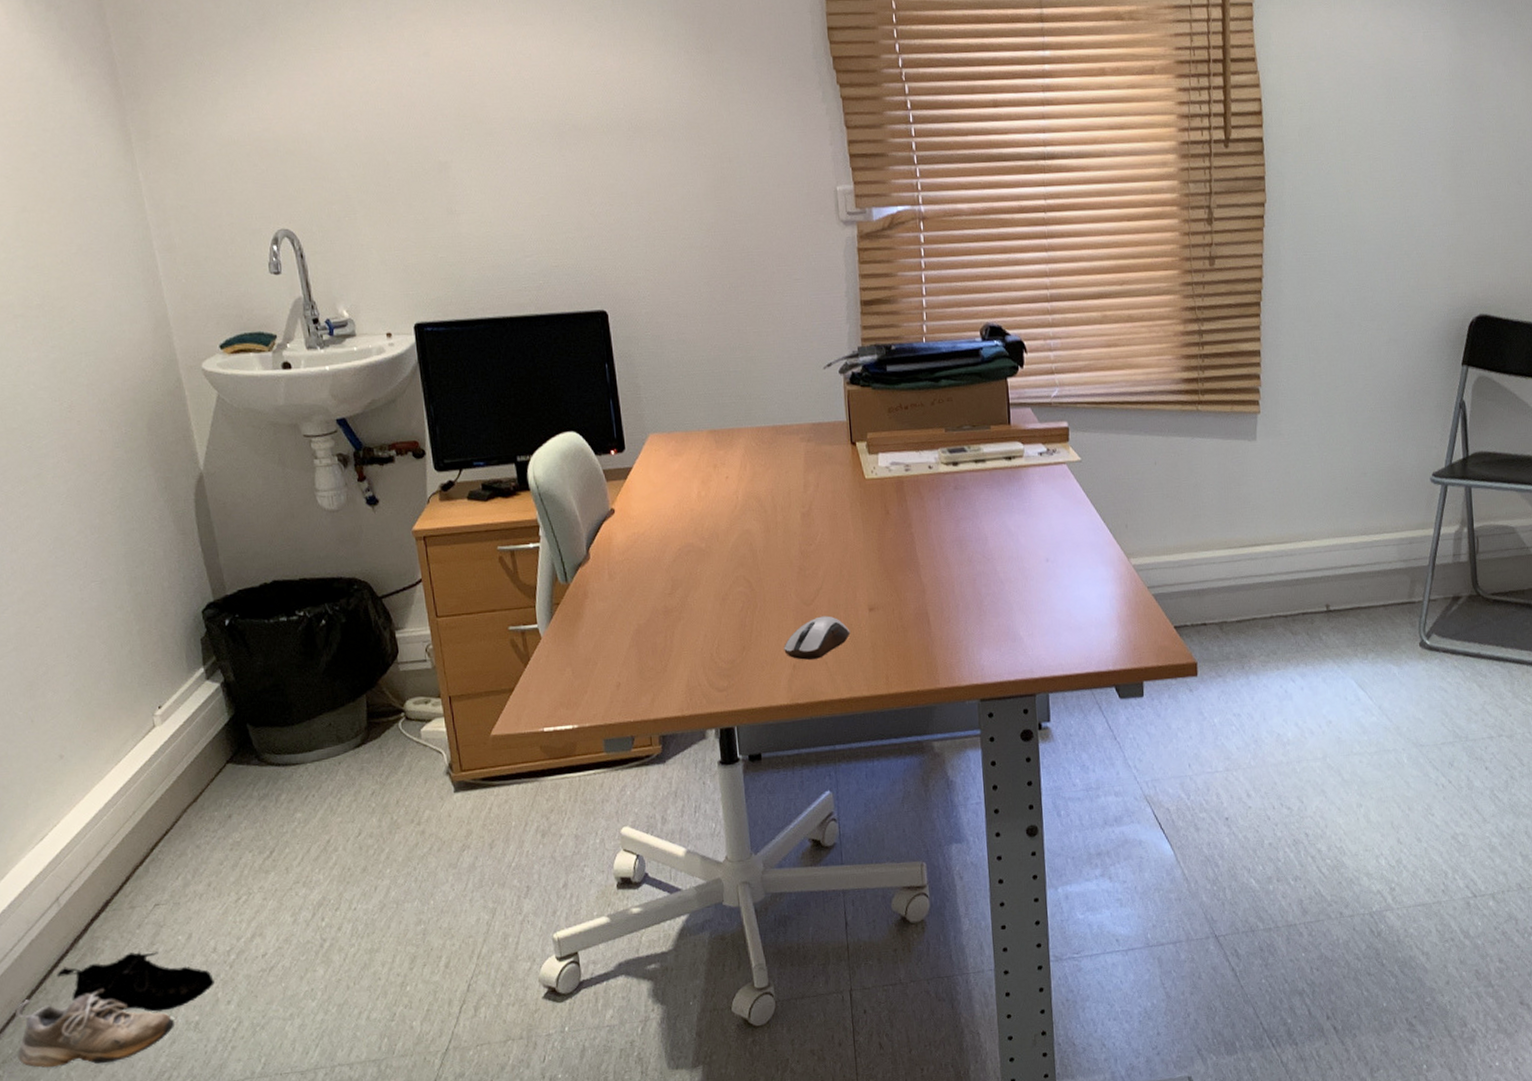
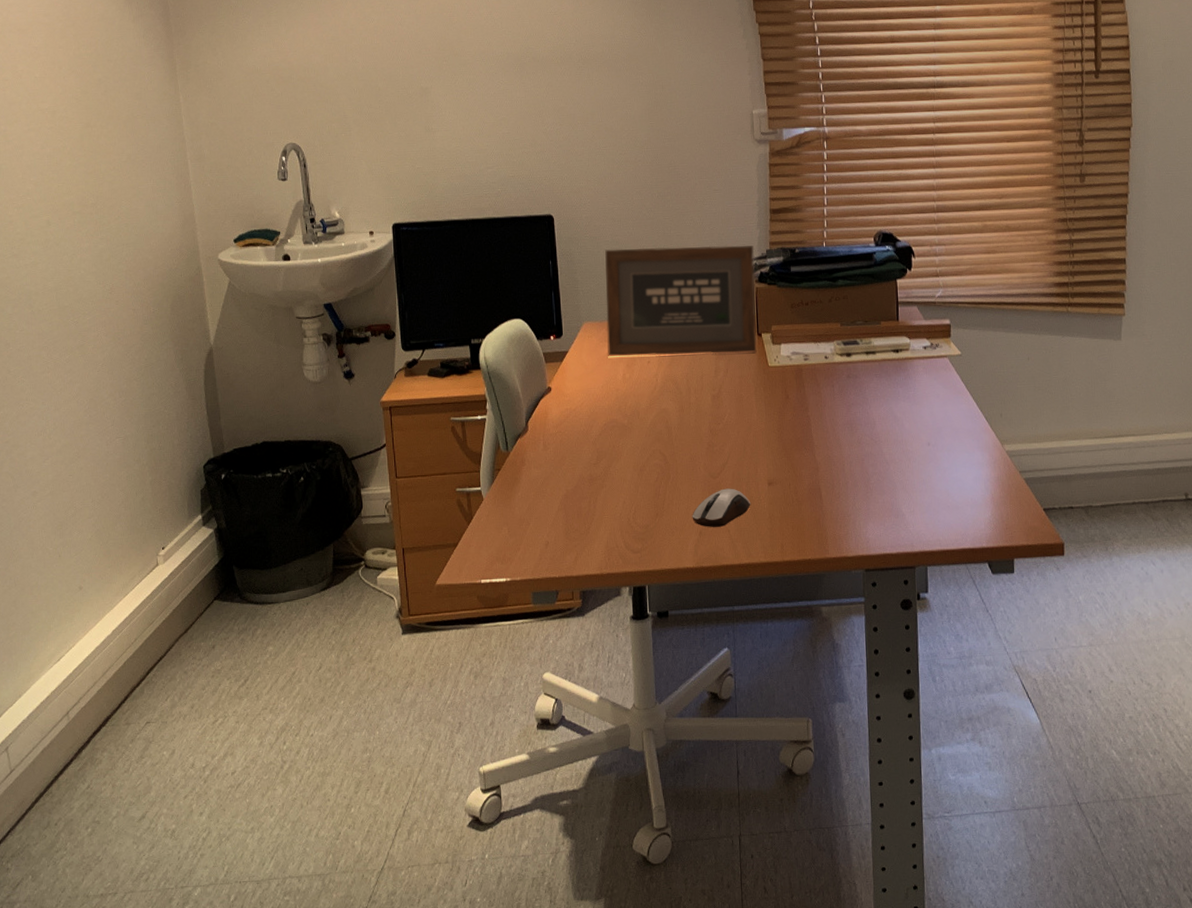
shoe: present [15,951,215,1068] -> none [24,764,190,864]
picture frame: none [670,342,851,472] -> present [605,245,757,356]

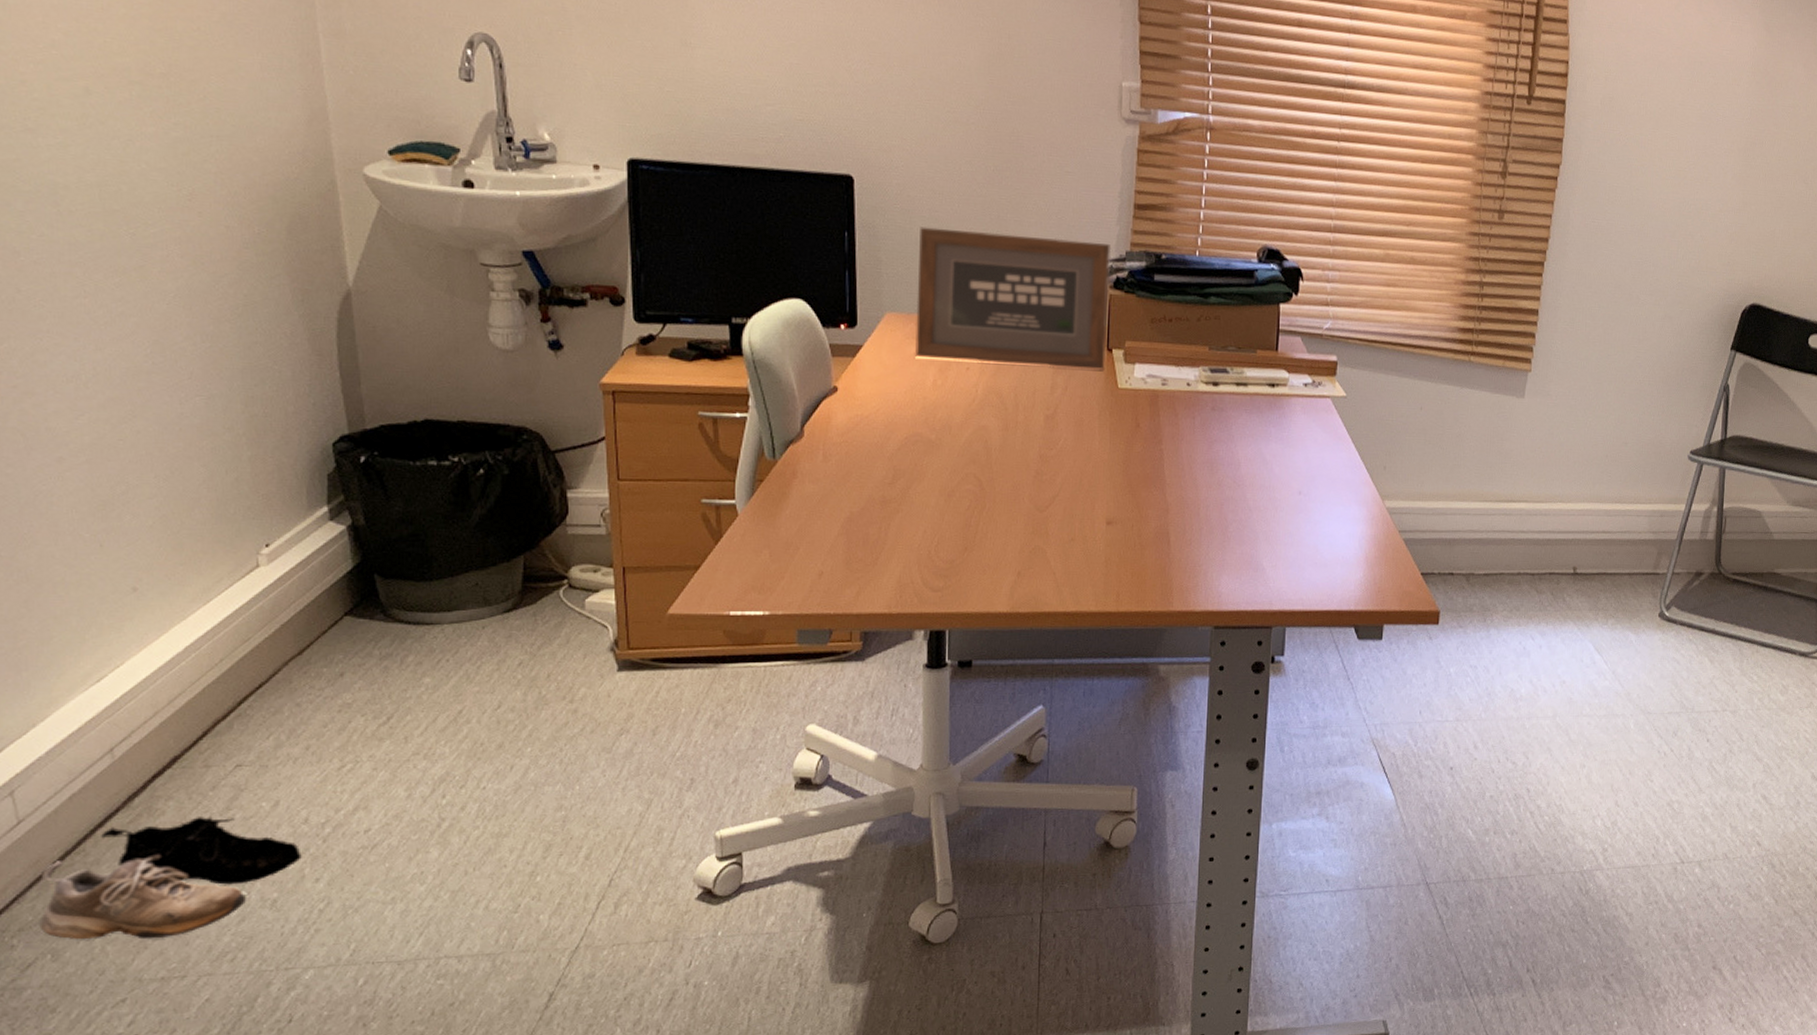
shoe: none [24,764,190,864] -> present [39,817,302,940]
computer mouse: present [692,488,751,527] -> none [1010,524,1084,568]

